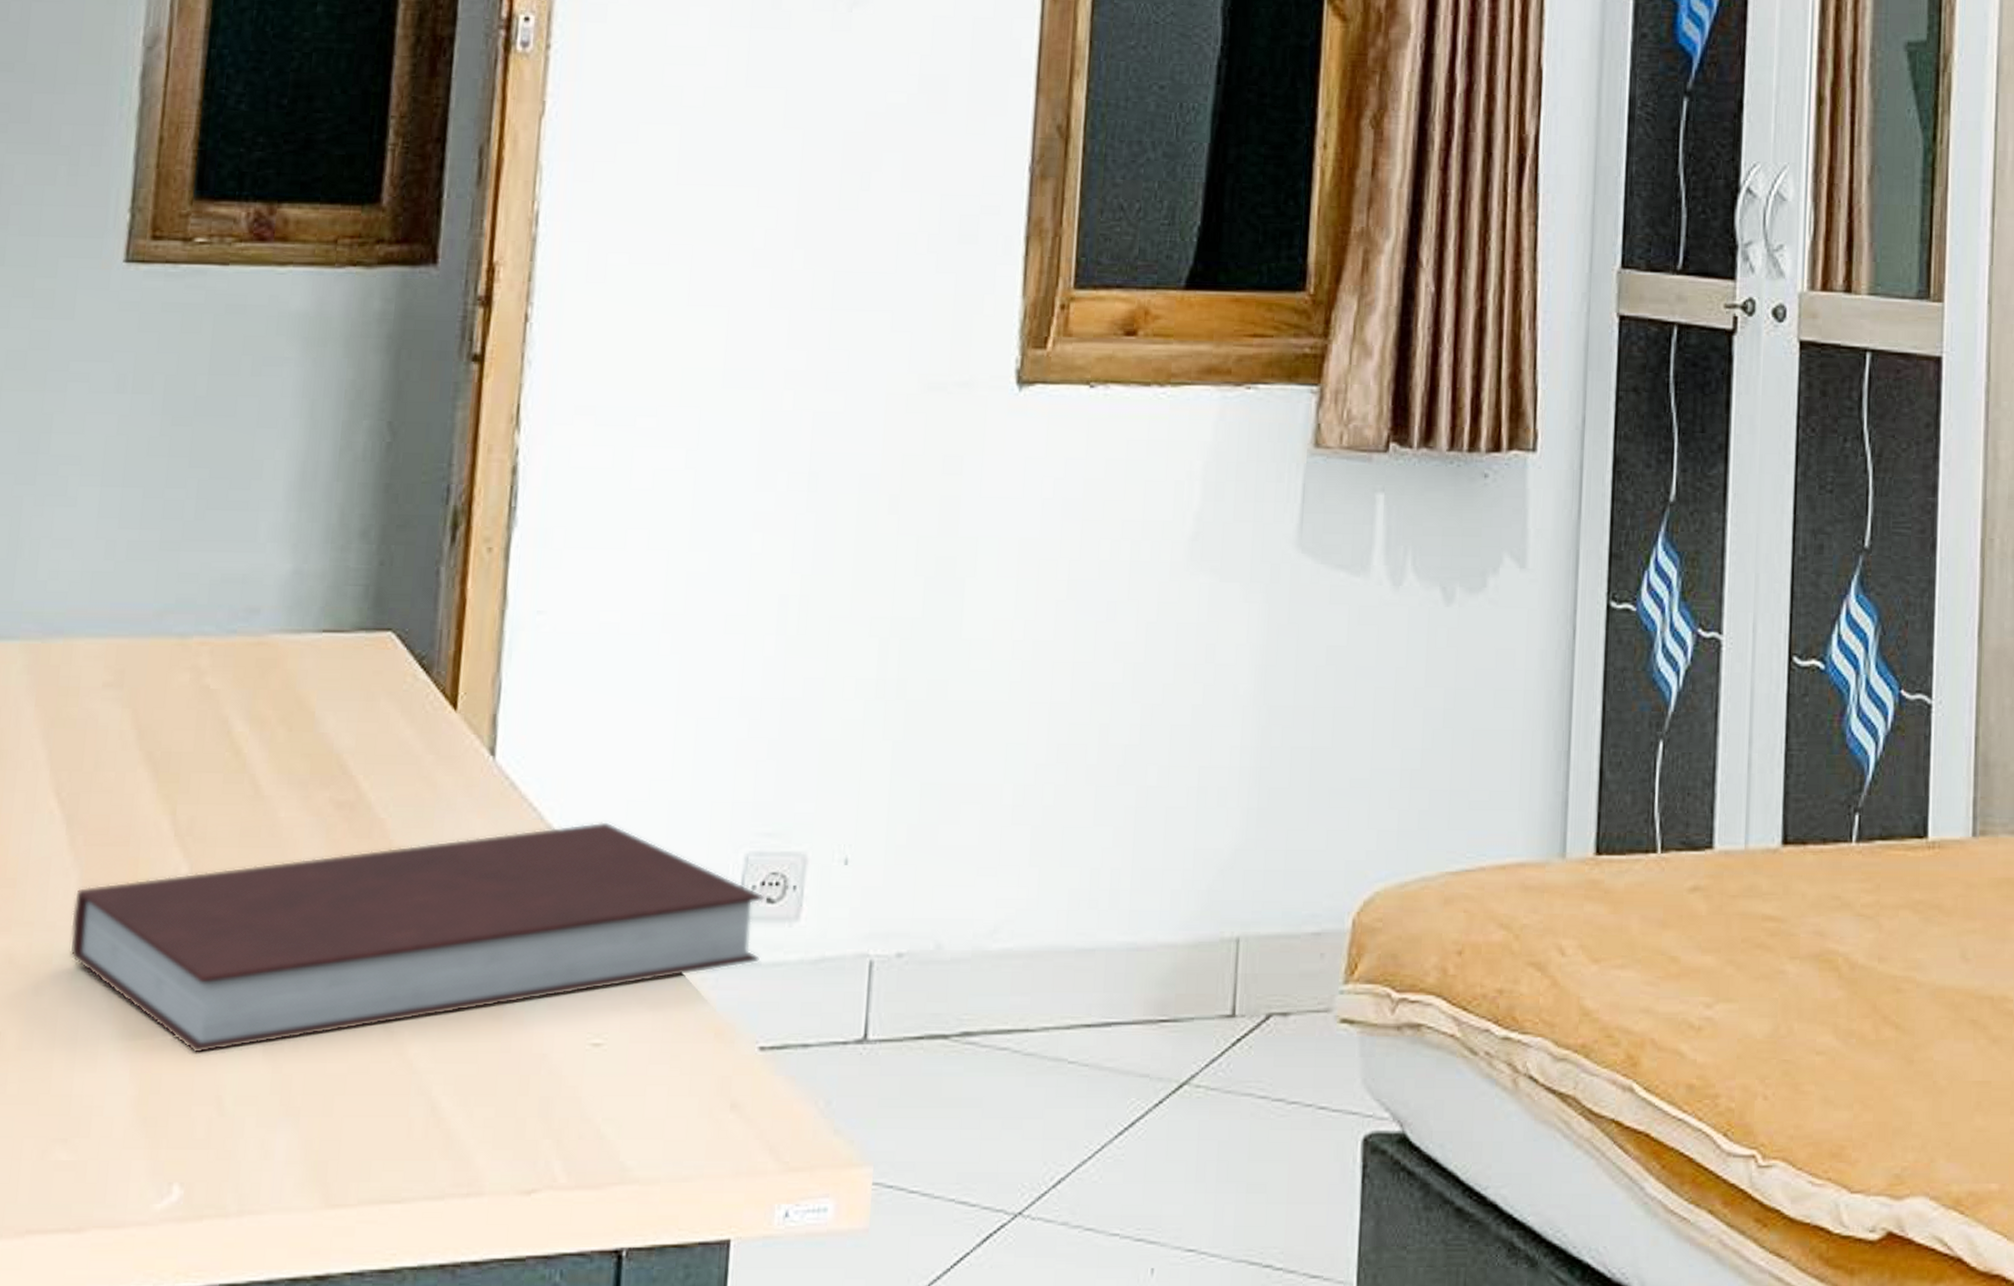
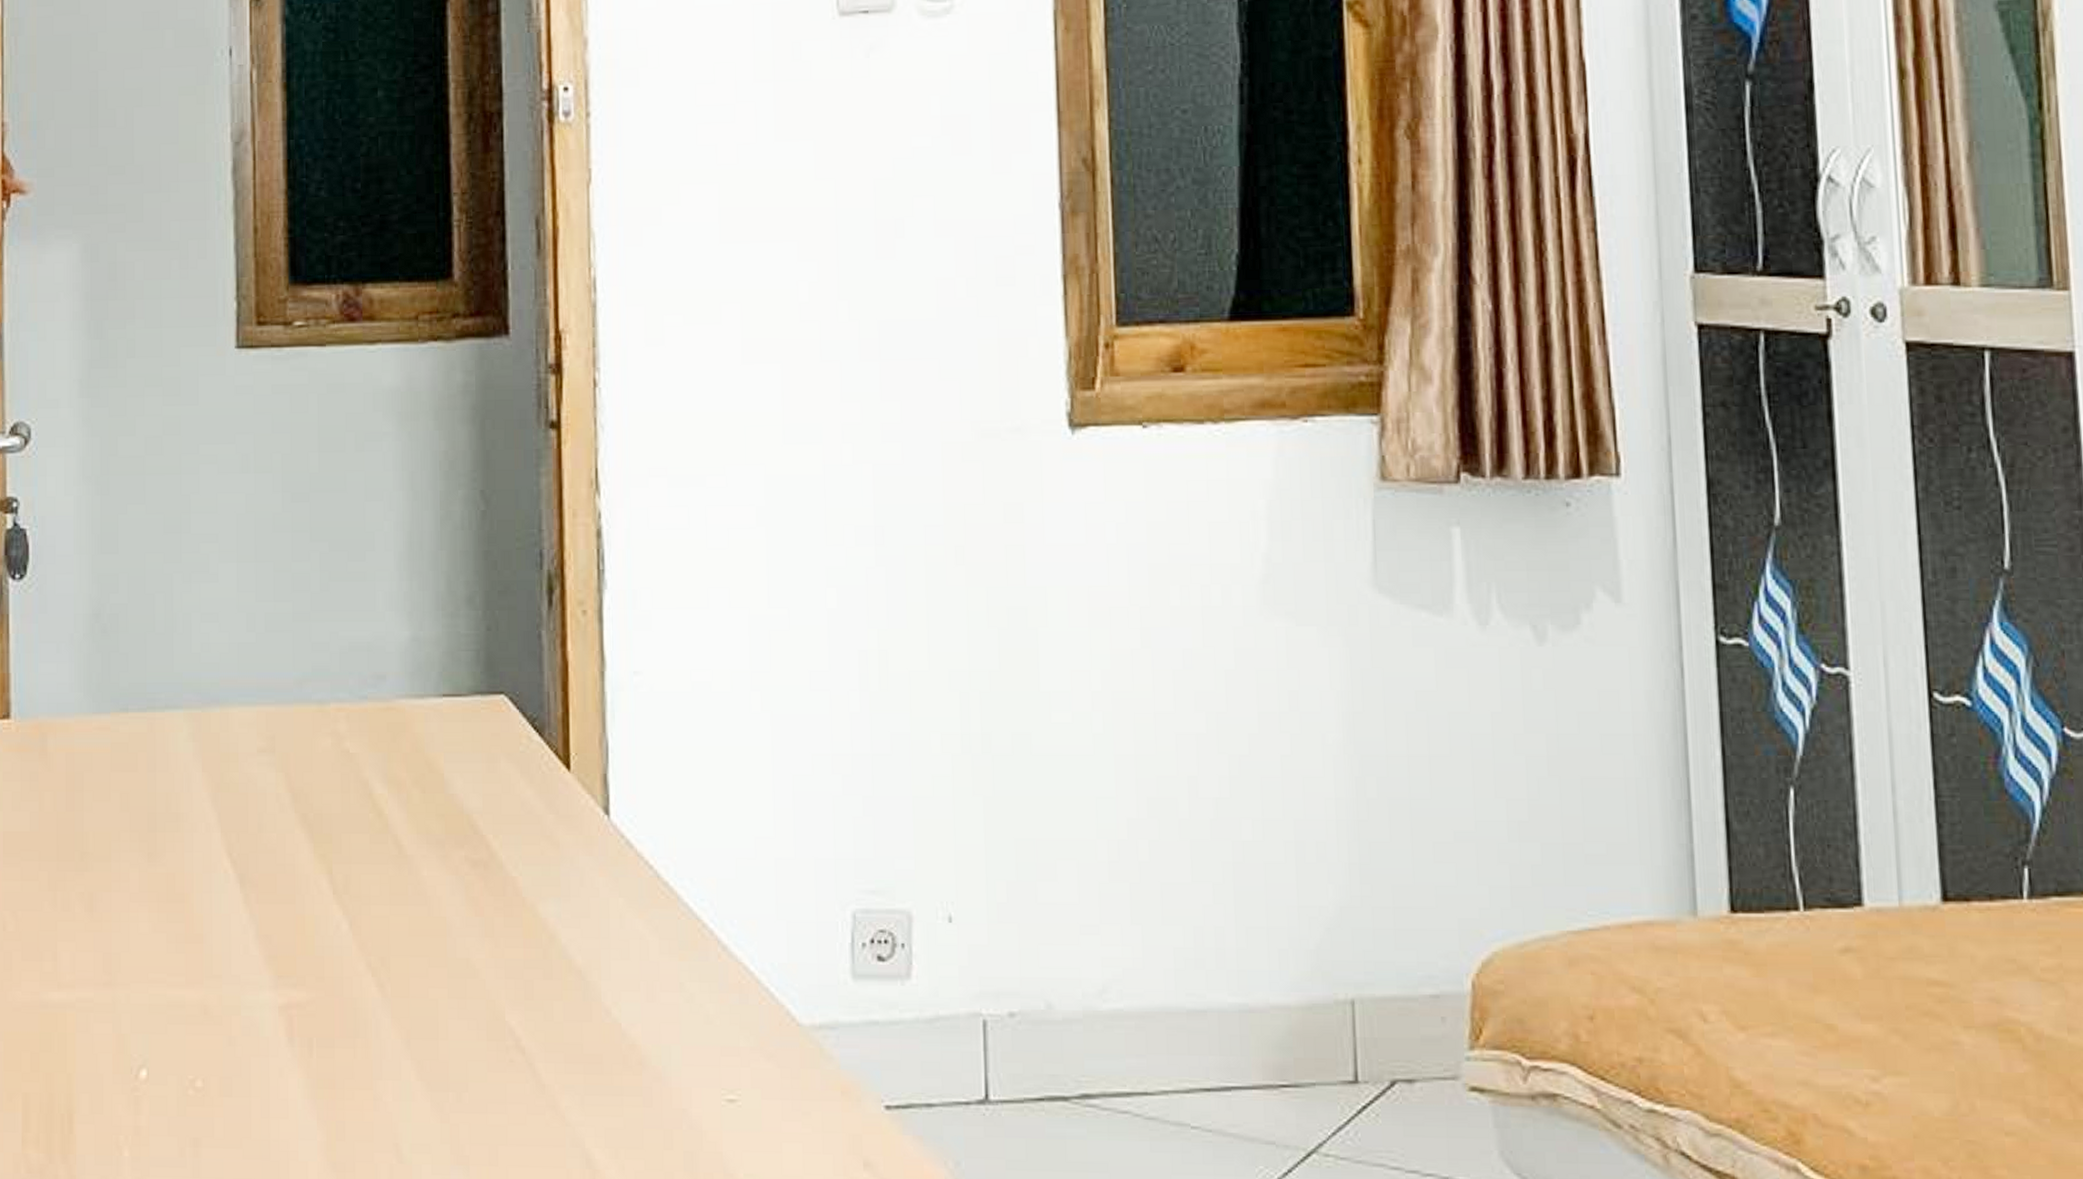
notebook: present [69,822,764,1053] -> none [253,879,876,1102]

